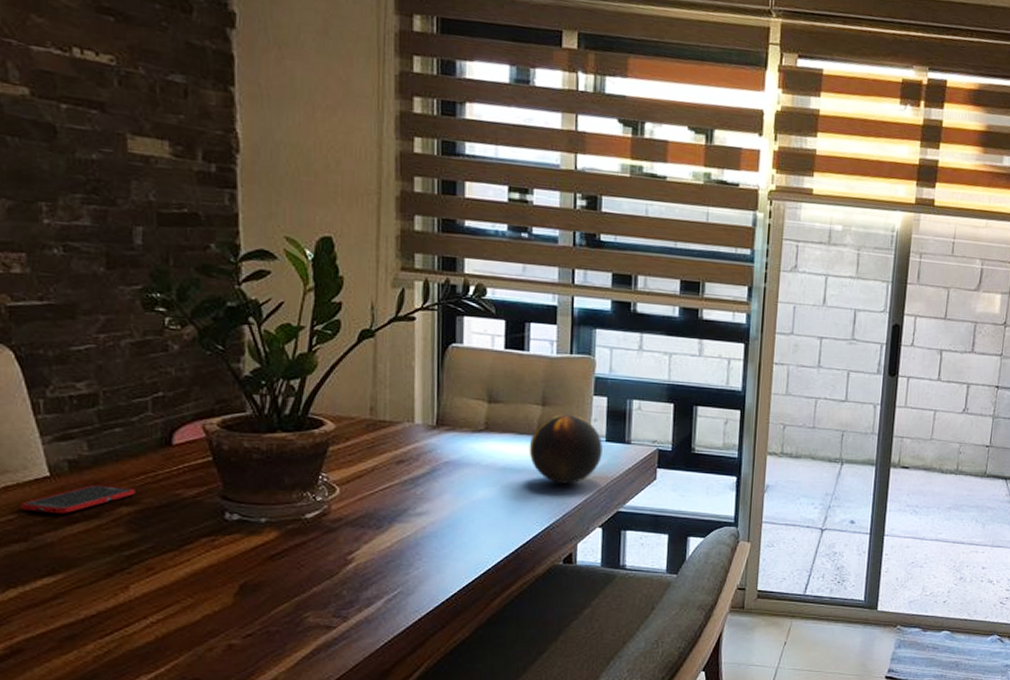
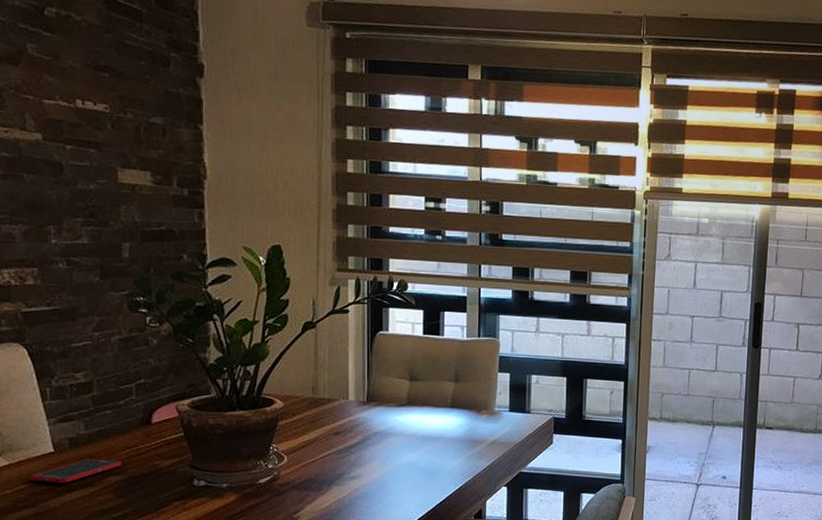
decorative orb: present [529,414,603,484] -> none [444,389,506,449]

